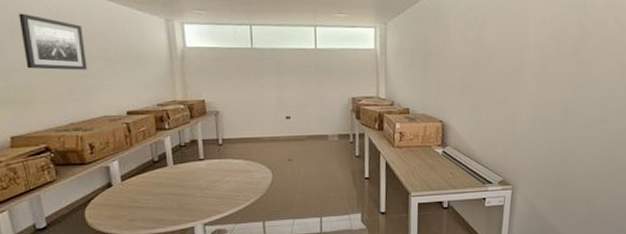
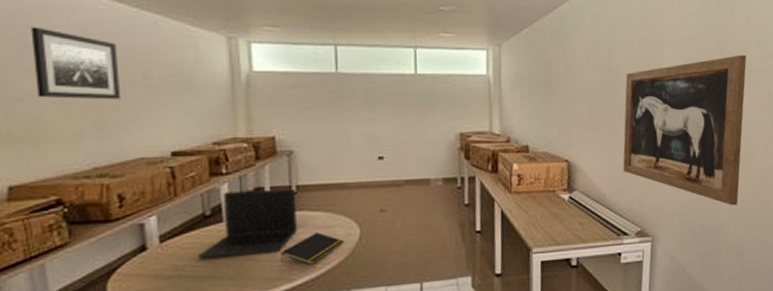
laptop: none [150,141,223,194] -> present [198,189,296,258]
notepad: none [212,176,260,201] -> present [281,233,344,265]
wall art: none [489,29,605,161] -> present [623,55,747,206]

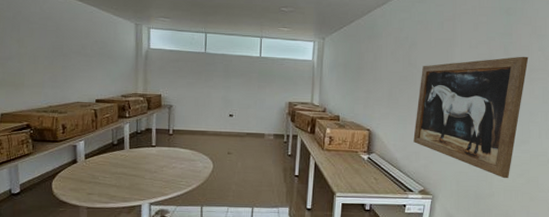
wall art: present [31,27,121,100] -> none [19,12,68,62]
laptop: present [198,189,296,258] -> none [107,130,172,174]
notepad: present [281,233,344,265] -> none [159,164,202,185]

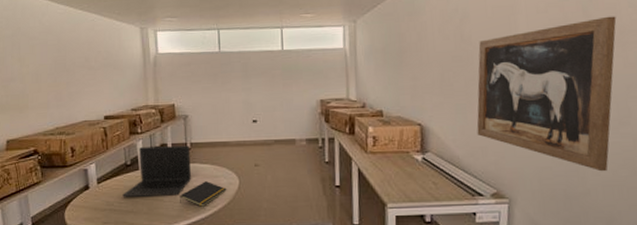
laptop: none [107,130,172,174] -> present [122,145,191,197]
notepad: none [159,164,202,185] -> present [180,181,227,207]

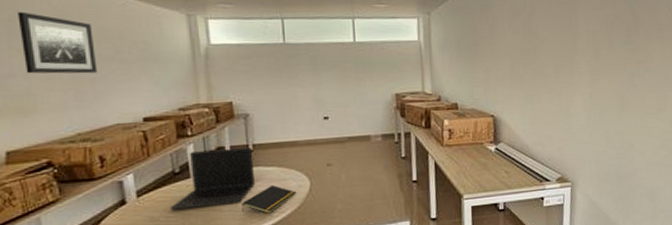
wall art: none [18,28,72,79] -> present [18,11,98,74]
wall art: present [477,16,617,172] -> none [543,14,656,153]

